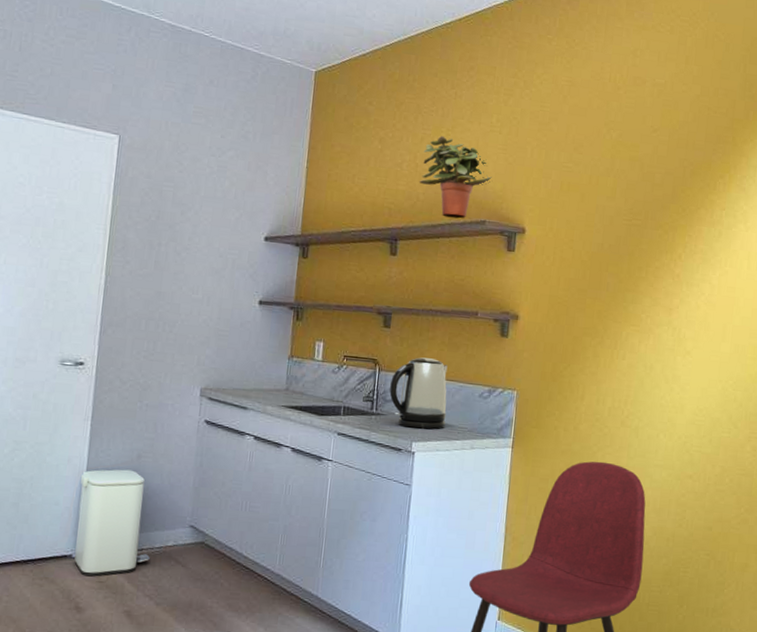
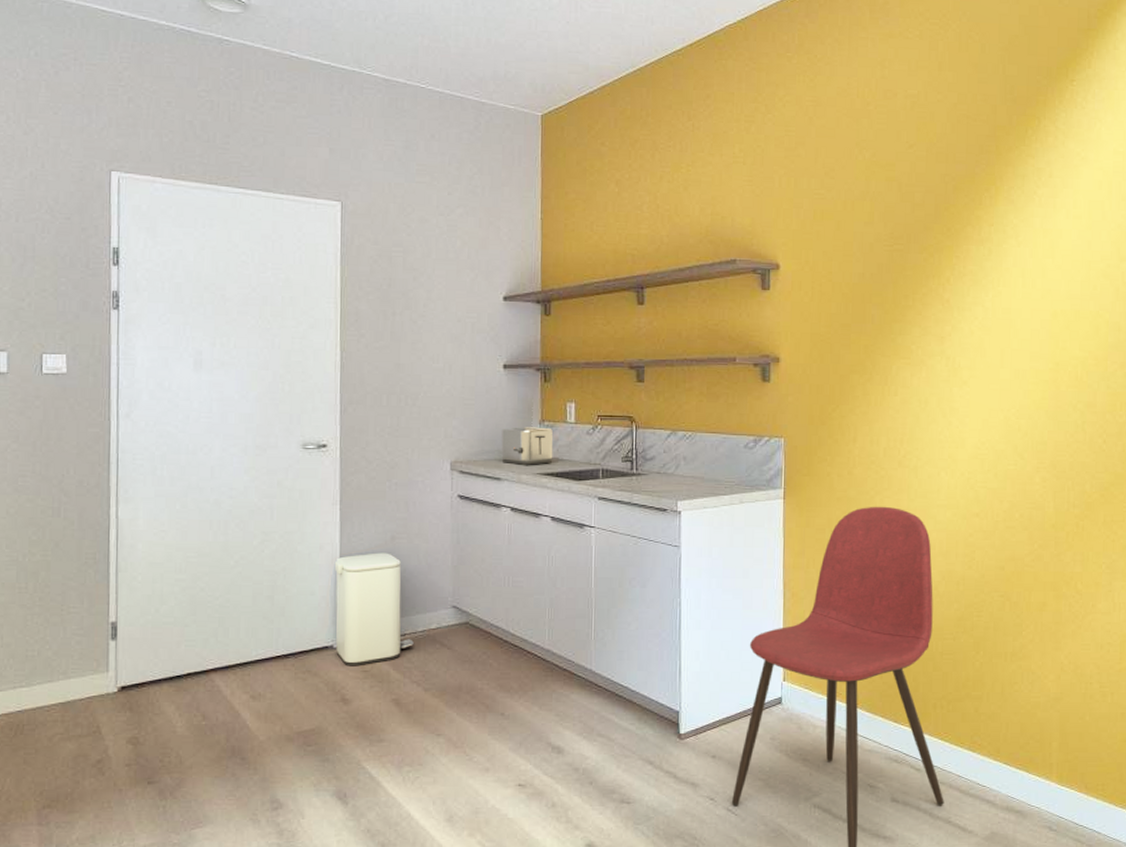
toaster: none [249,360,300,398] -> present [501,427,553,466]
kettle: present [389,357,448,429] -> none [649,411,711,486]
potted plant: present [419,135,493,219] -> none [661,172,740,260]

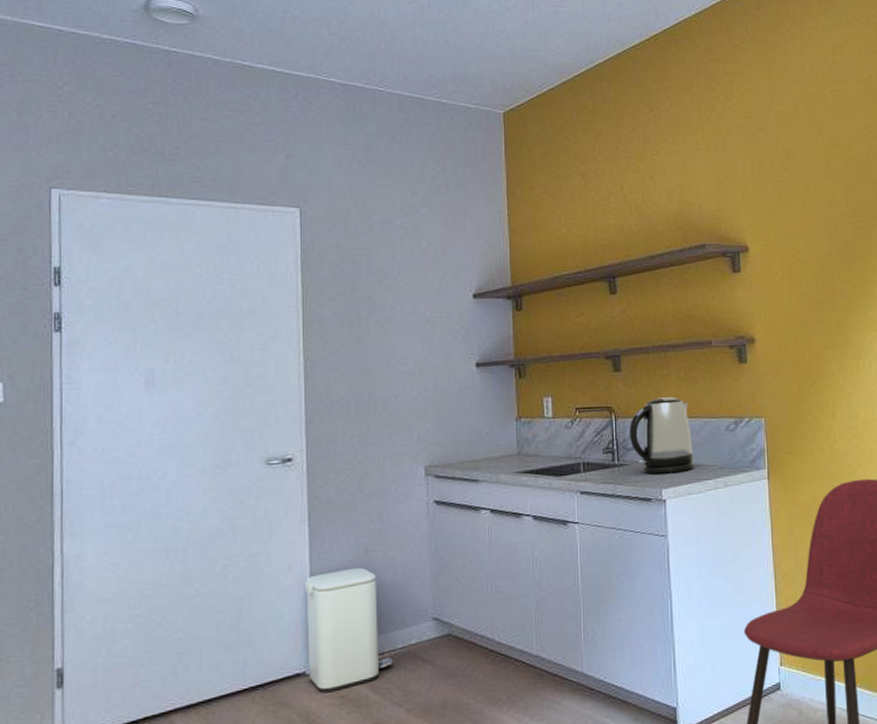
toaster: present [501,427,553,466] -> none [477,424,532,466]
kettle: none [649,411,711,486] -> present [629,397,694,474]

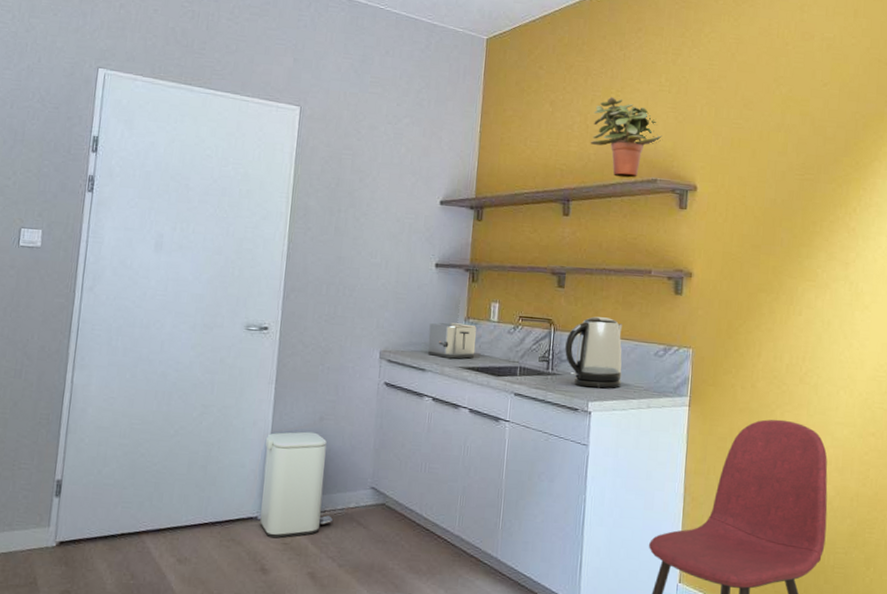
toaster: none [477,424,532,466] -> present [427,322,477,359]
potted plant: none [629,161,707,246] -> present [590,96,663,178]

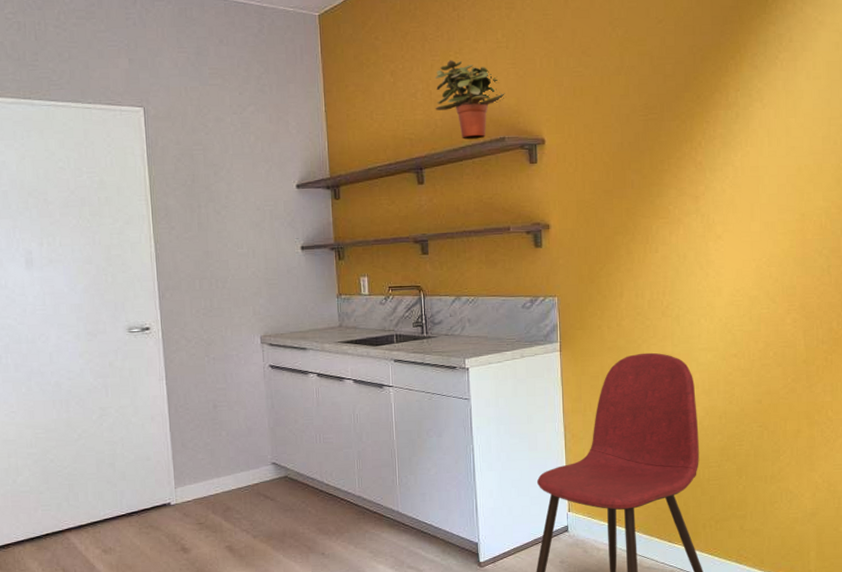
pedal bin: present [260,431,334,539] -> none [165,419,242,520]
toaster: present [427,322,477,359] -> none [304,300,351,336]
kettle: present [565,316,622,388] -> none [436,278,494,346]

